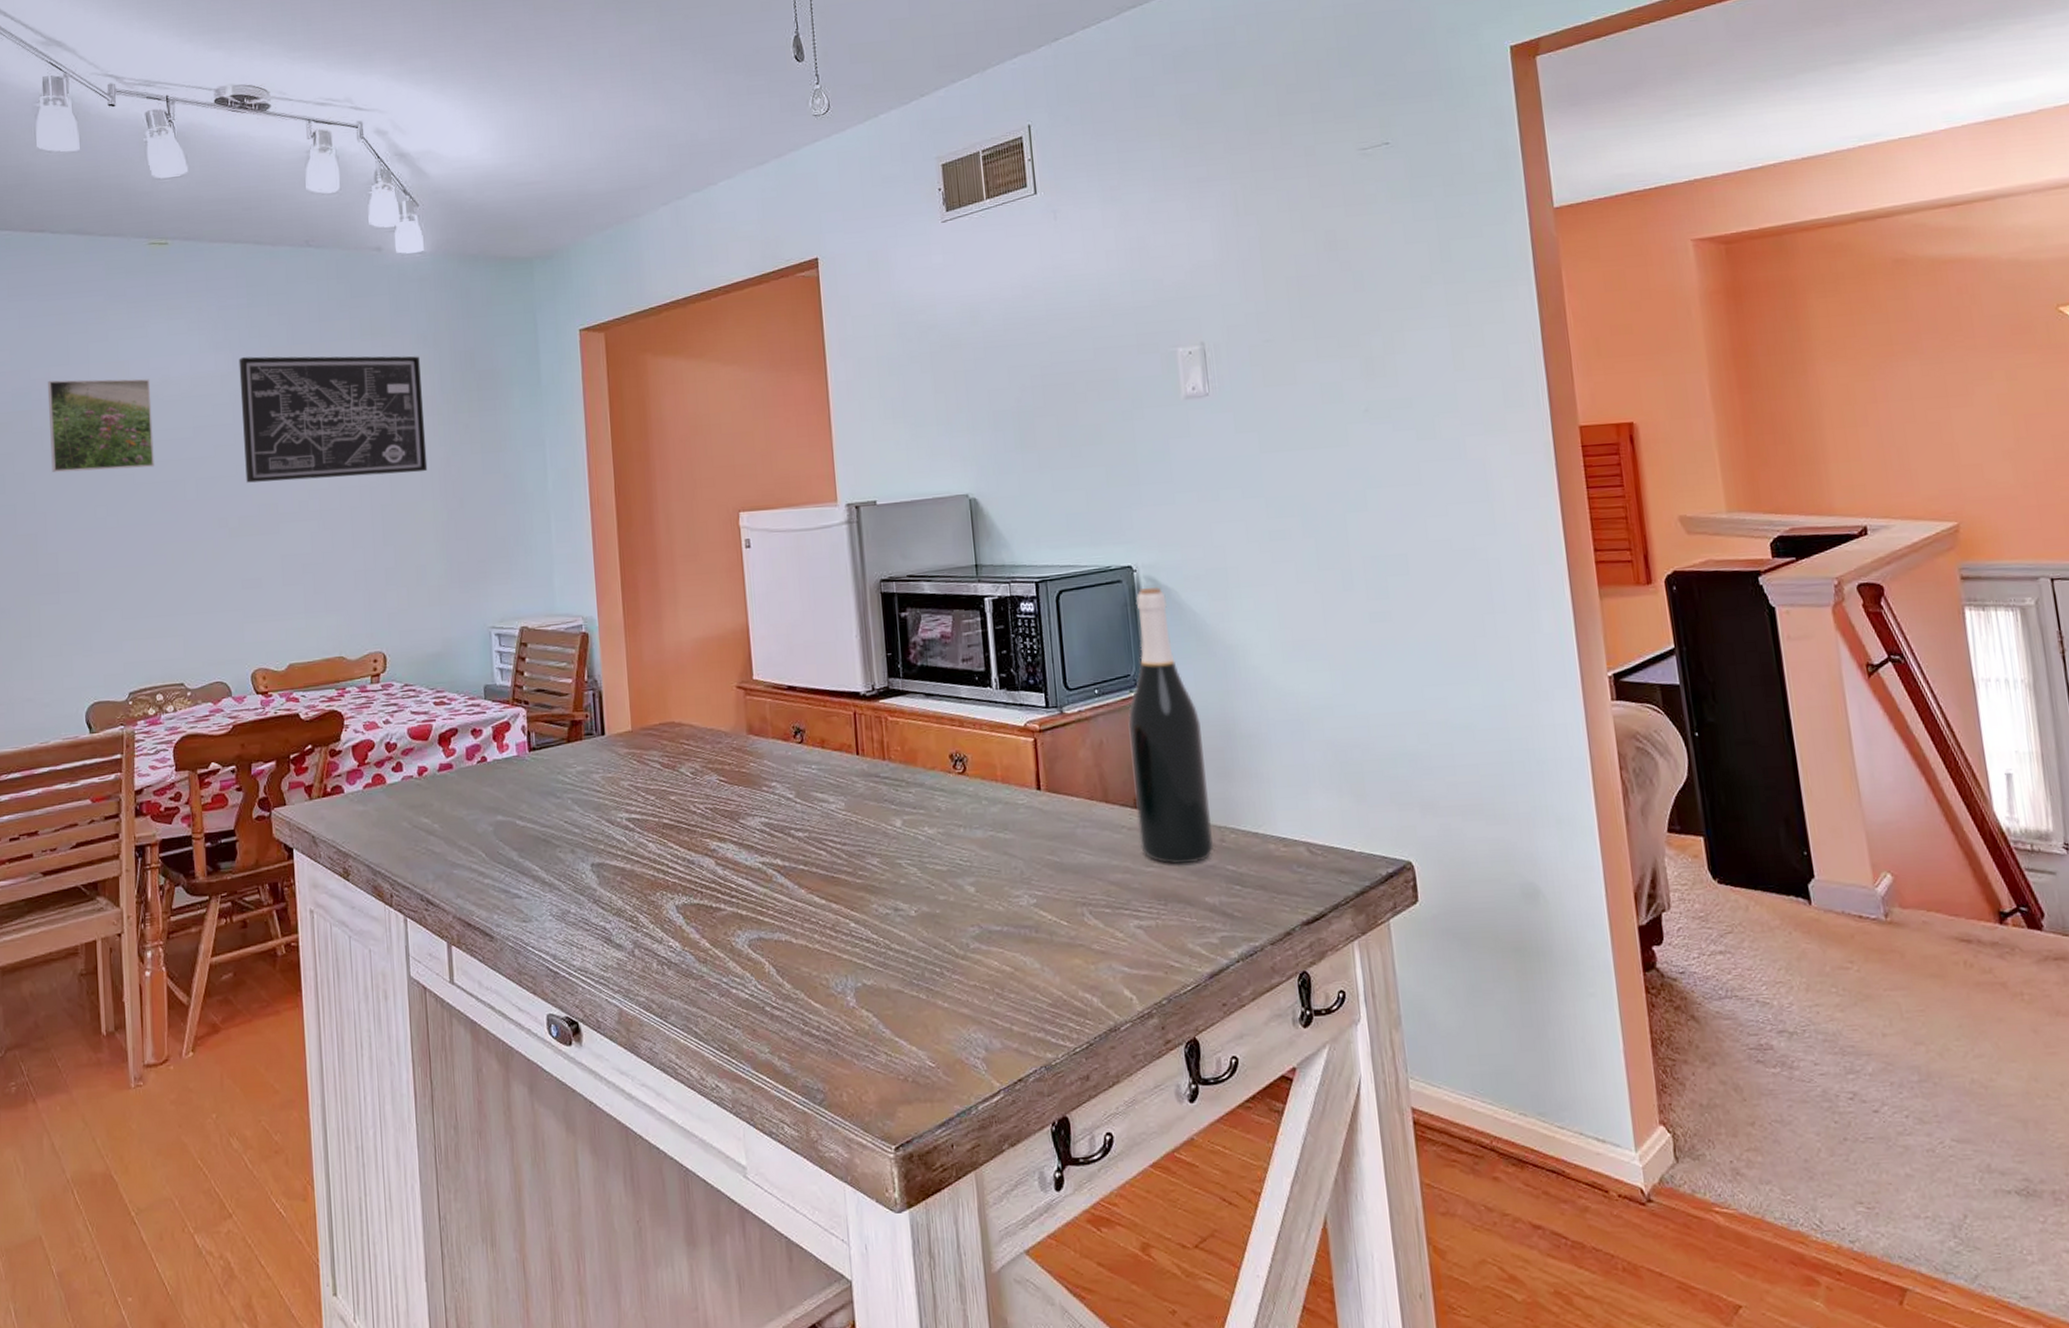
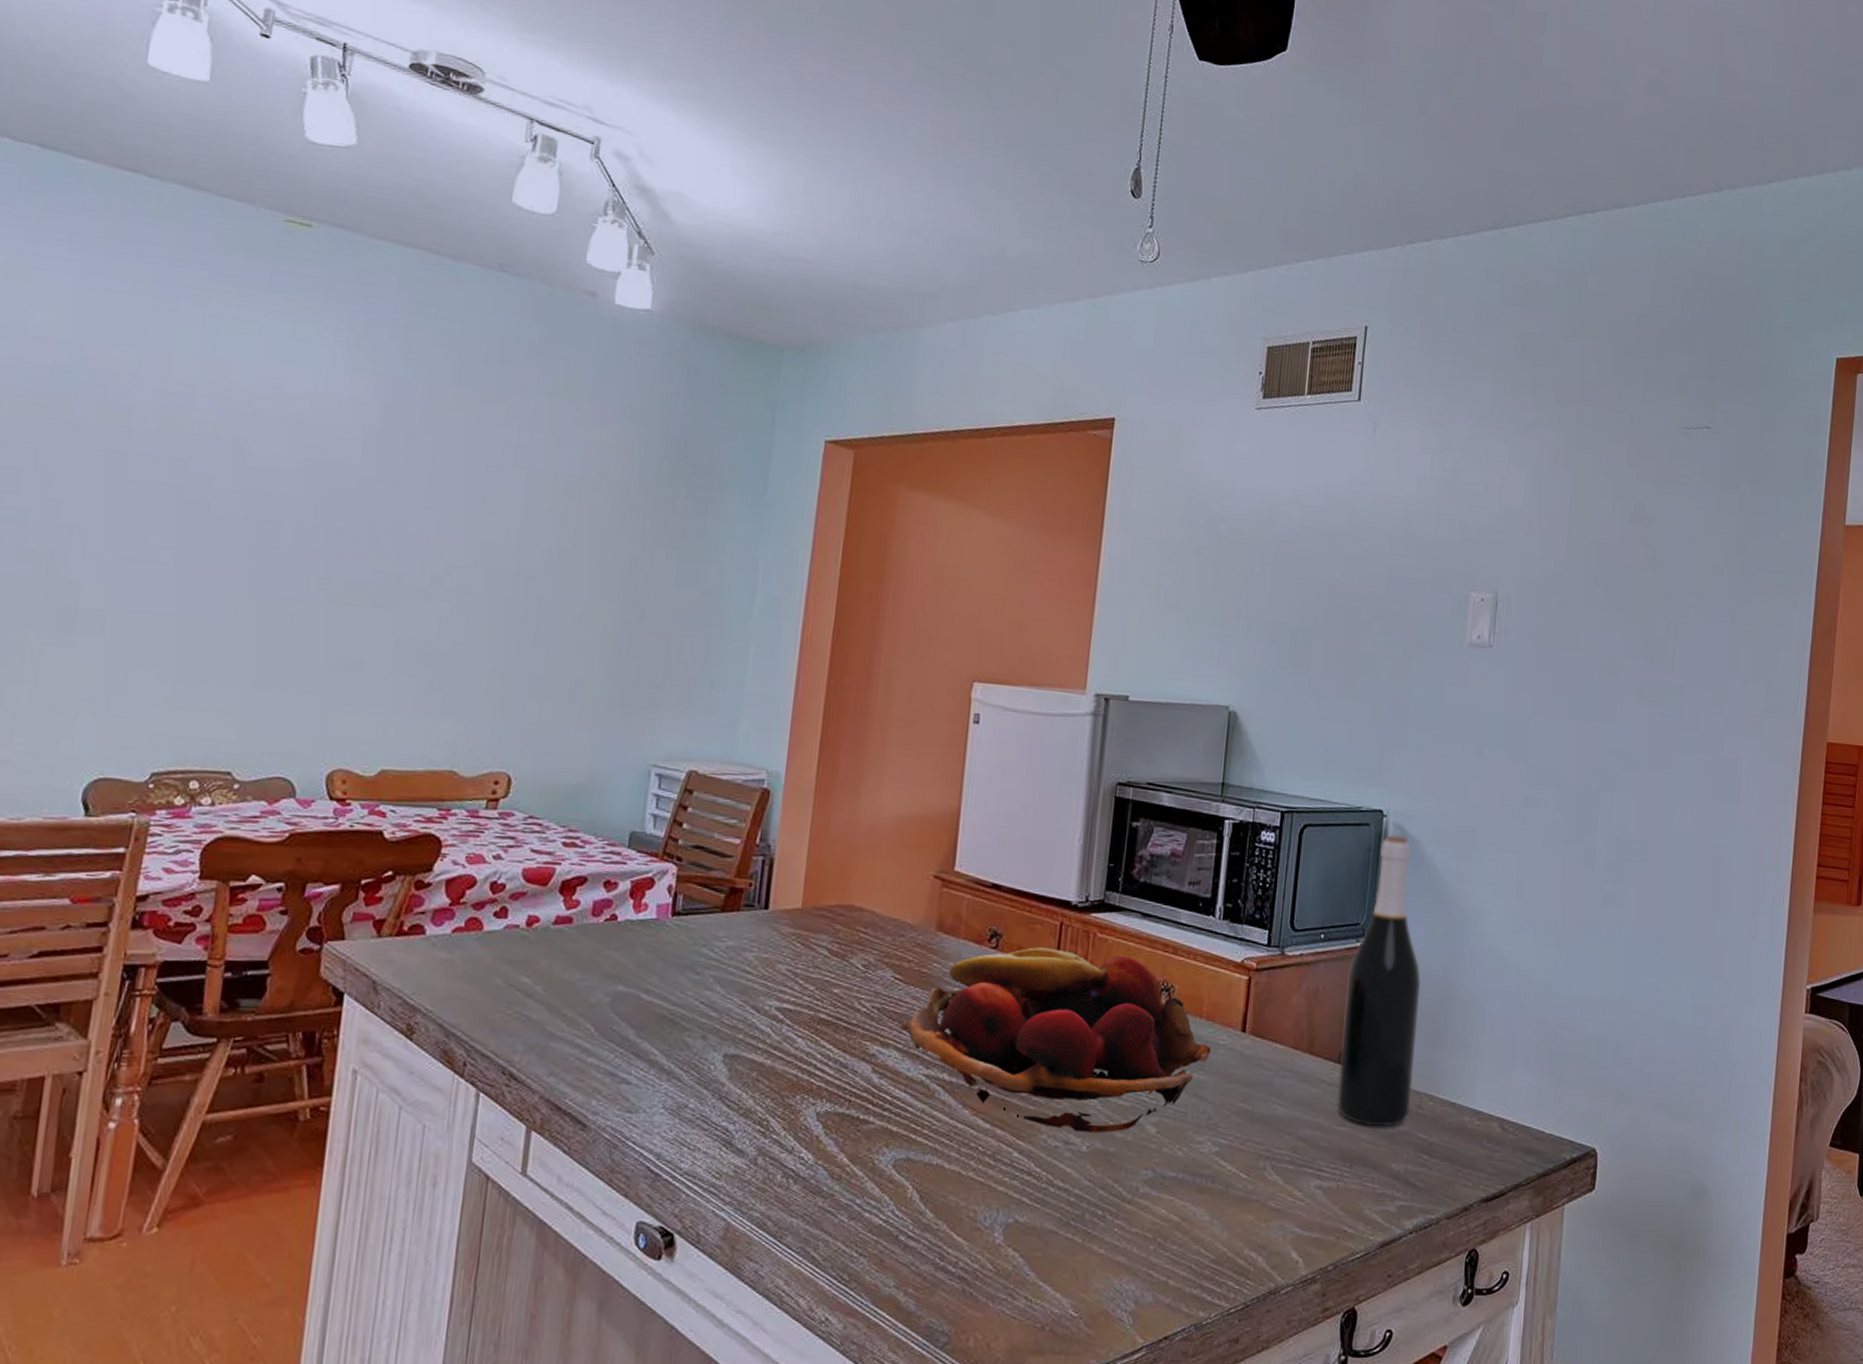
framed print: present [47,379,154,473] -> none [92,361,255,499]
wall art: present [238,356,428,483] -> none [365,387,621,570]
fruit basket: none [731,734,1012,899] -> present [899,947,1212,1133]

